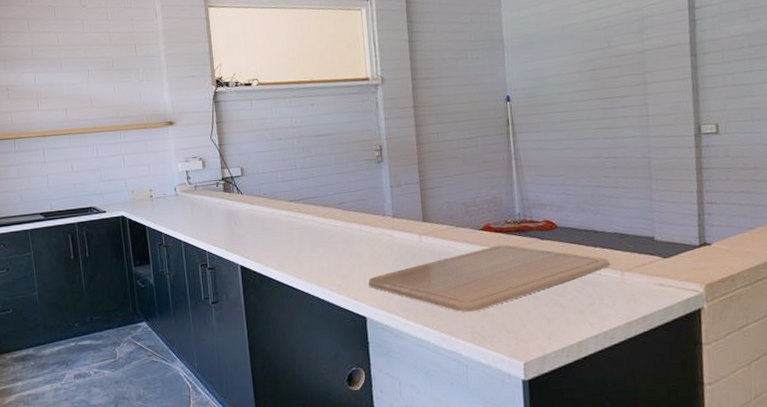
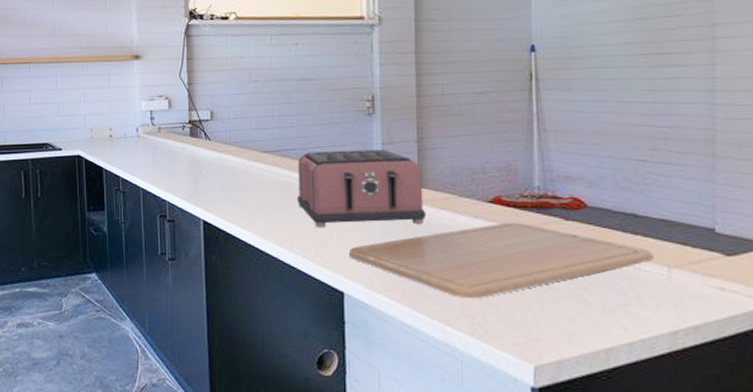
toaster: none [320,192,431,264] -> present [297,150,427,228]

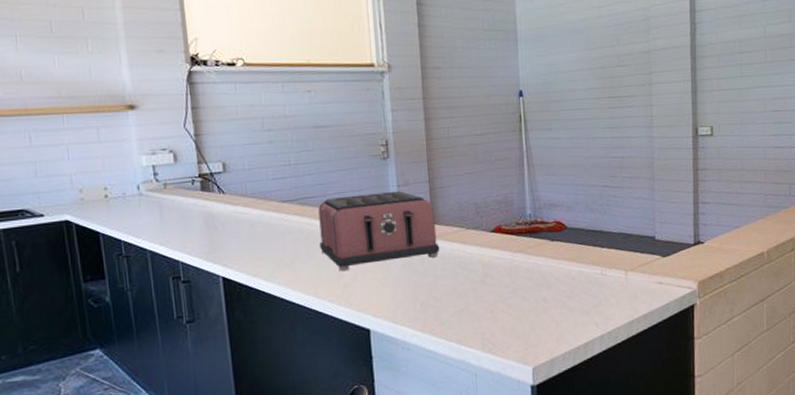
chopping board: present [349,222,654,299] -> none [373,247,615,319]

